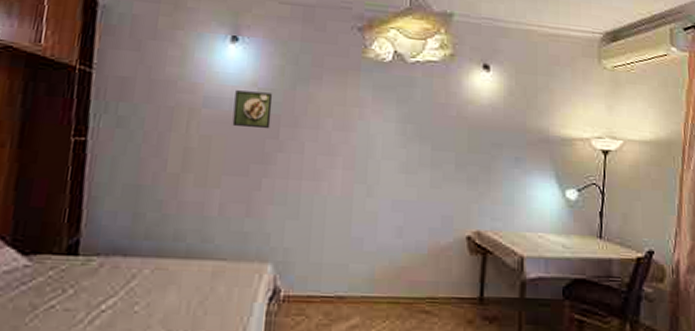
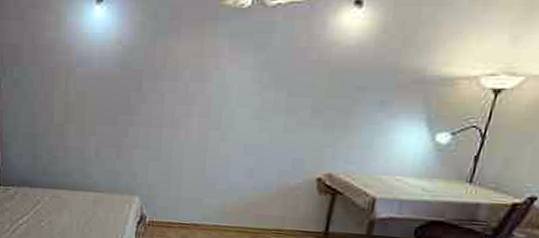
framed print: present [232,90,273,129] -> none [102,49,136,83]

